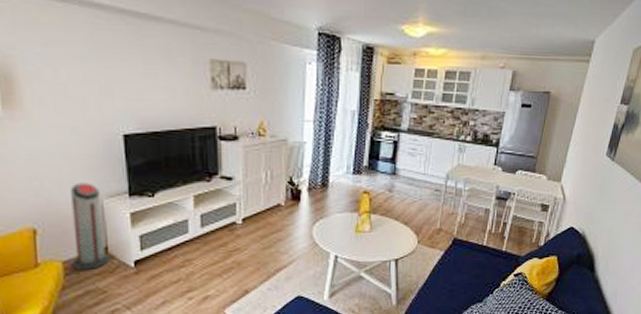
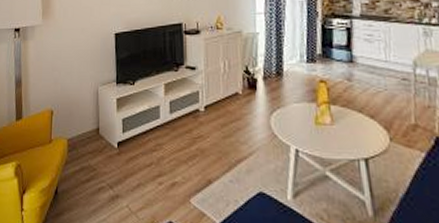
air purifier: present [71,183,111,270] -> none [74,73,100,148]

